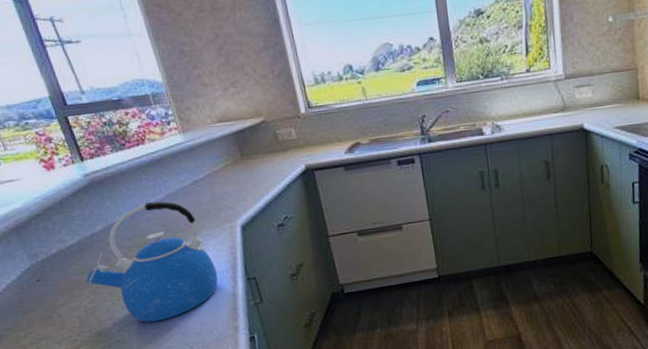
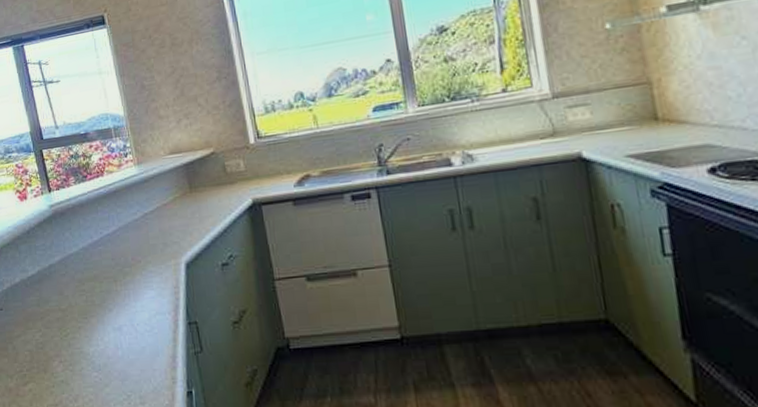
kettle: present [86,201,218,323] -> none [40,234,160,363]

